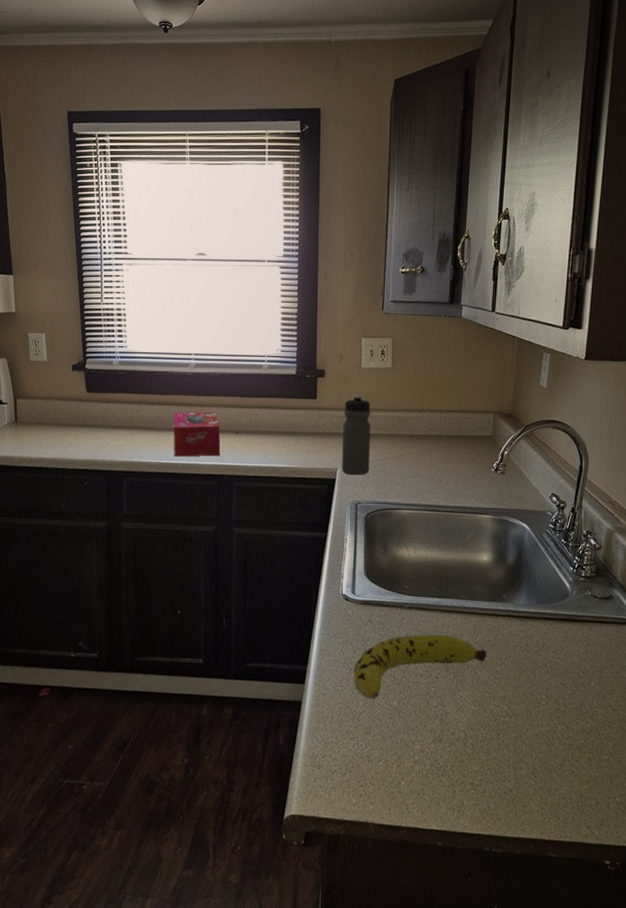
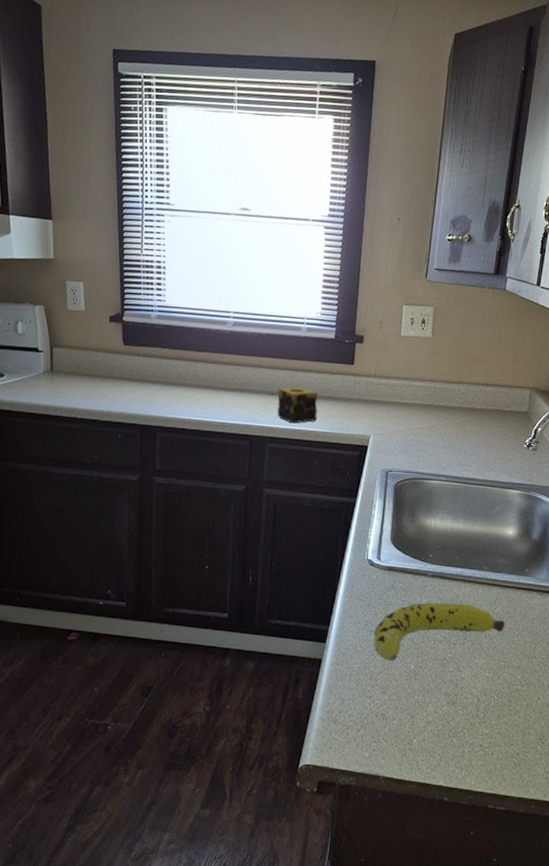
tissue box: present [173,411,221,457] -> none [208,369,256,416]
candle: none [242,423,283,461] -> present [277,386,319,424]
water bottle: present [341,395,371,475] -> none [374,363,408,444]

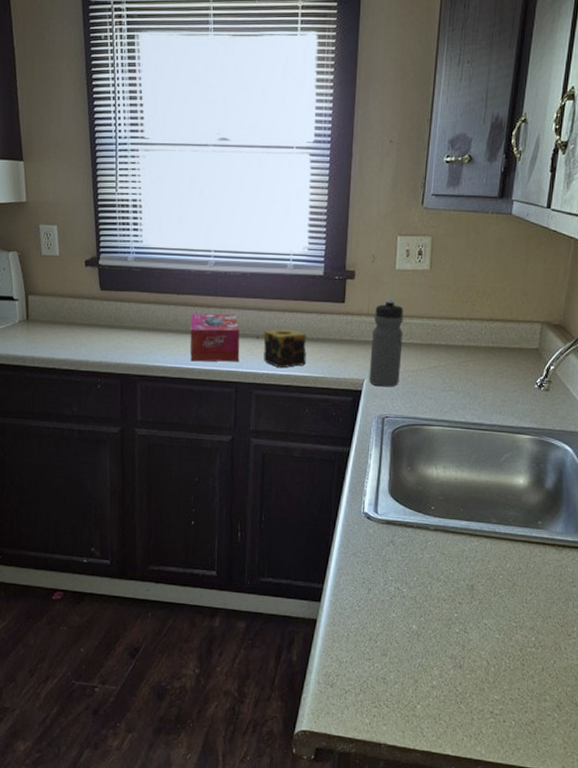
tissue box: none [208,369,256,416] -> present [190,313,240,362]
water bottle: none [374,363,408,444] -> present [368,299,404,387]
fruit: present [374,602,505,662] -> none [372,558,516,622]

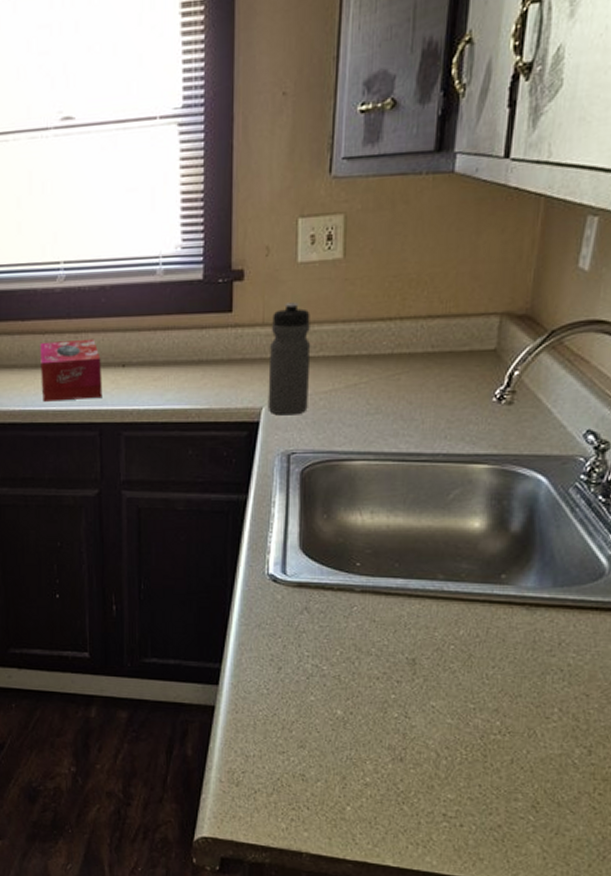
candle: present [263,328,307,368] -> none [131,351,186,402]

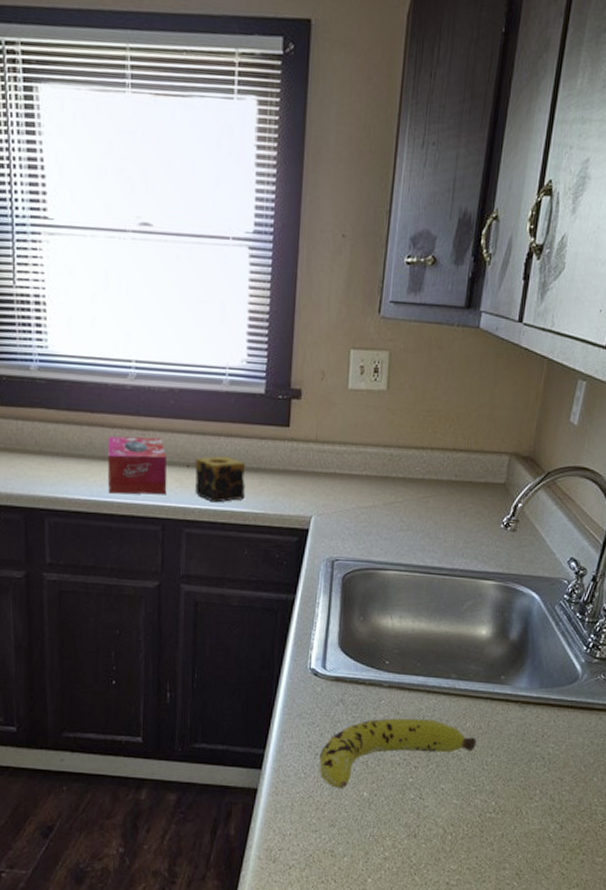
candle: none [131,351,186,402] -> present [195,456,246,503]
water bottle: present [267,302,311,416] -> none [316,424,357,526]
fruit: none [283,626,473,707] -> present [319,718,477,789]

